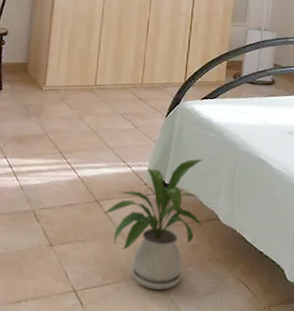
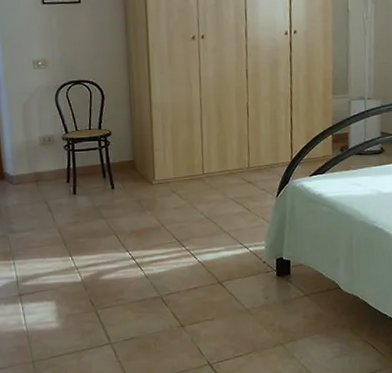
house plant: present [102,159,203,290] -> none [226,234,325,357]

